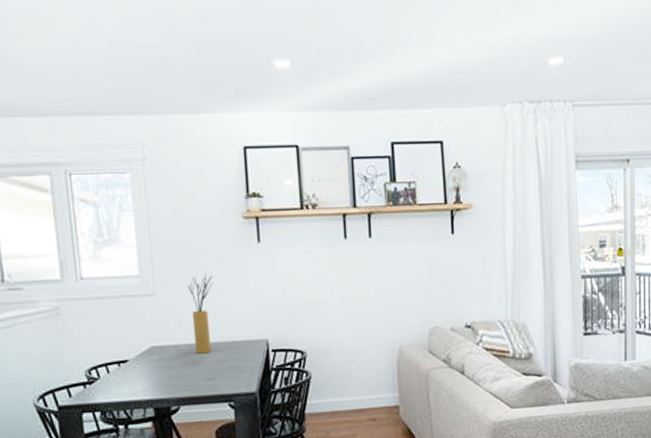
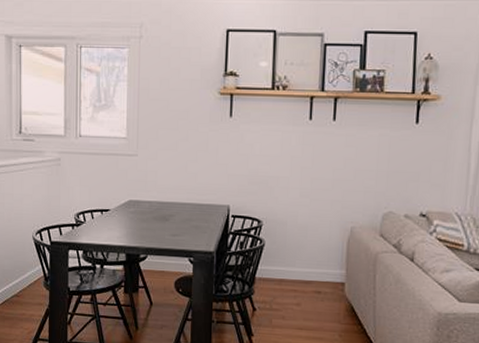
vase: present [188,272,213,354] -> none [165,140,187,212]

